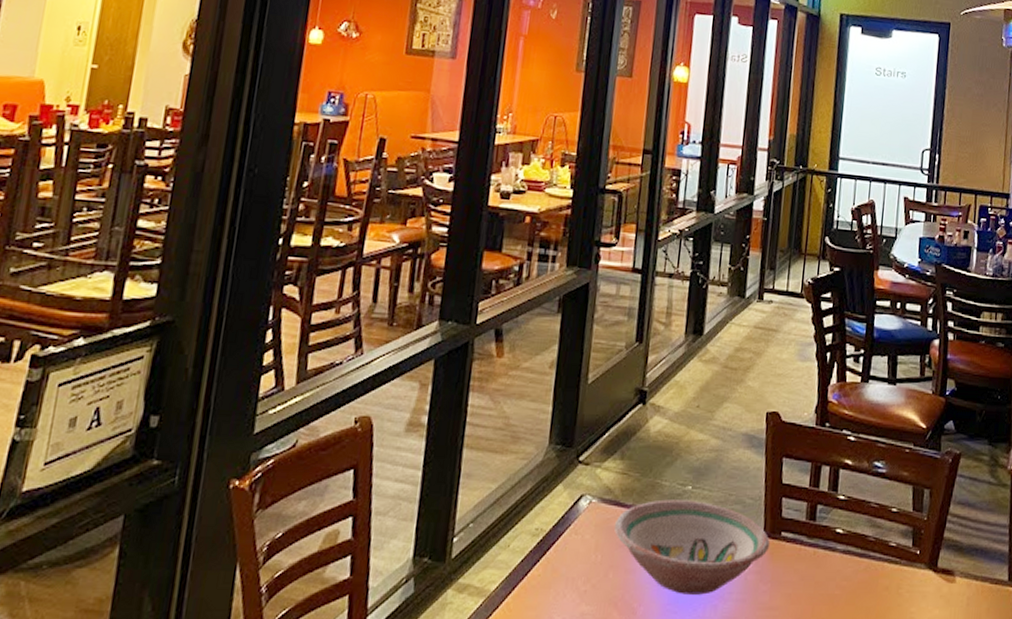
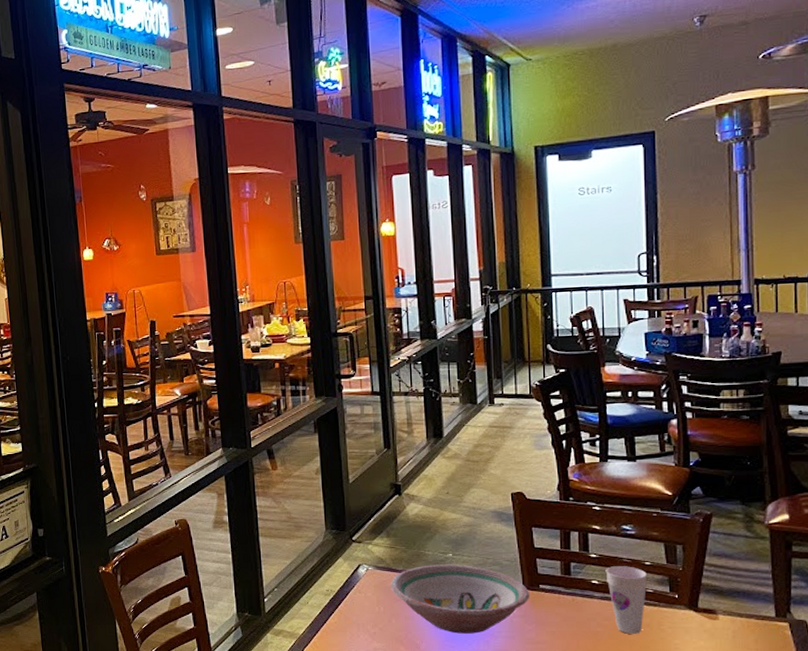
cup: none [851,512,893,599] -> present [605,566,648,634]

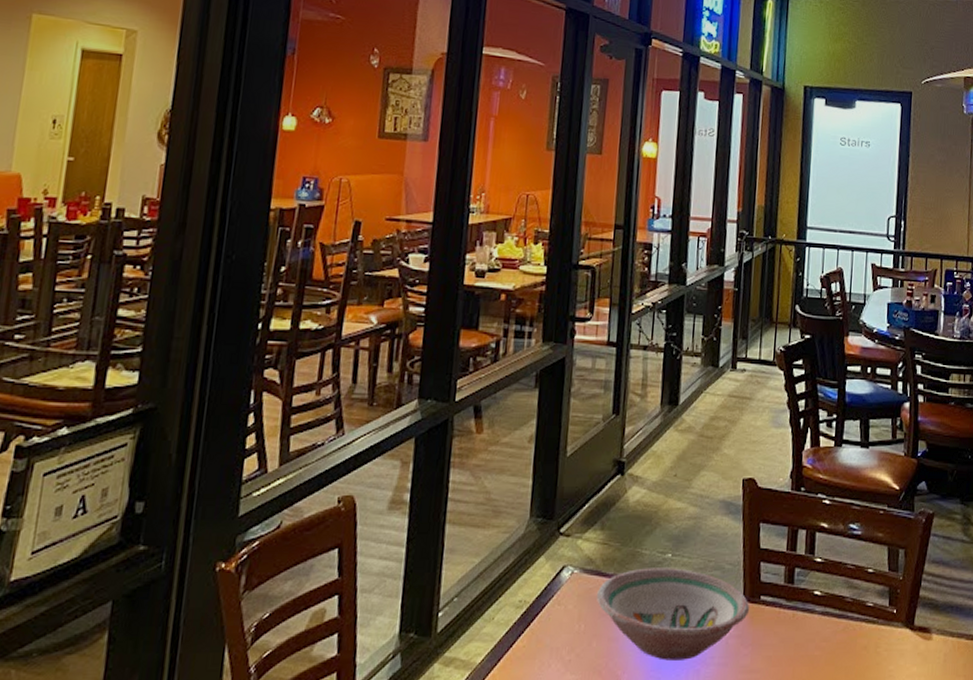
cup: present [605,566,648,634] -> none [829,573,870,658]

